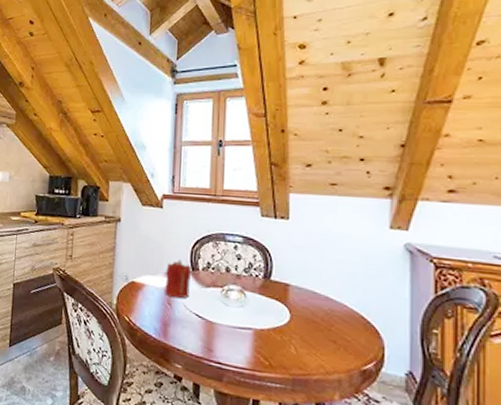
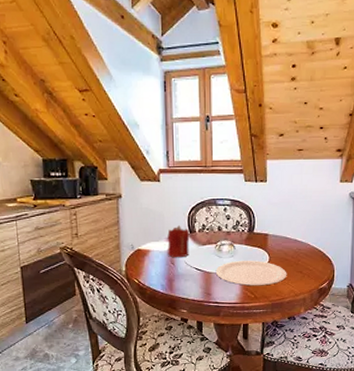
plate: none [219,312,315,353] -> present [215,260,287,286]

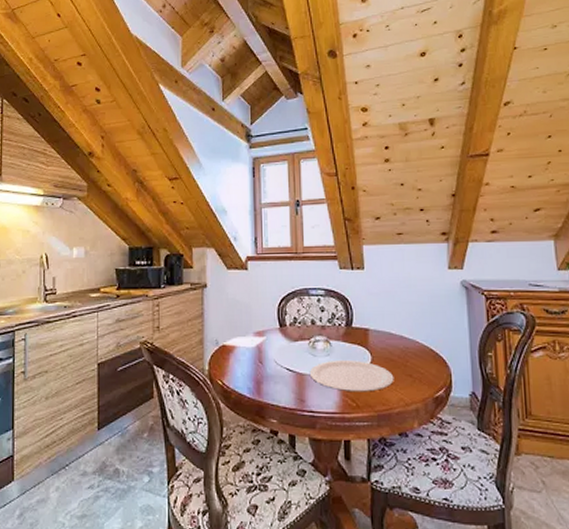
candle: present [167,225,190,258] -> none [255,318,280,356]

